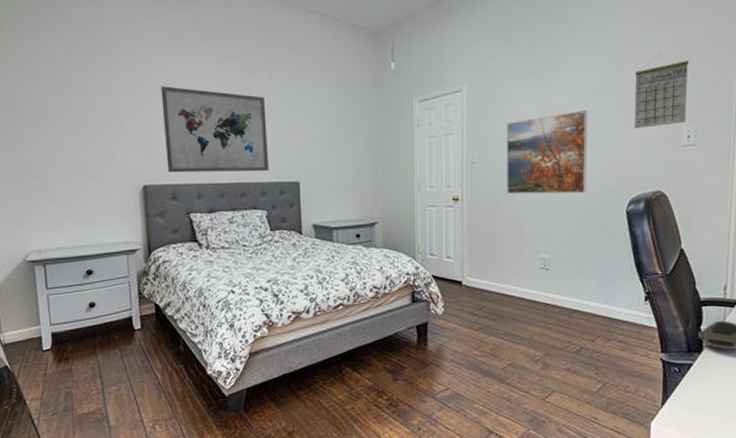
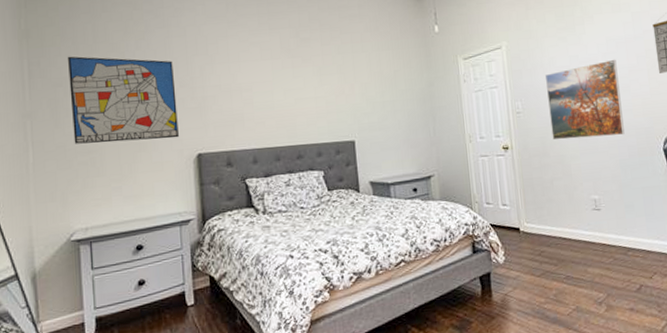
wall art: none [15,78,125,169] -> present [68,56,179,144]
wall art: present [161,86,269,173] -> none [215,56,324,140]

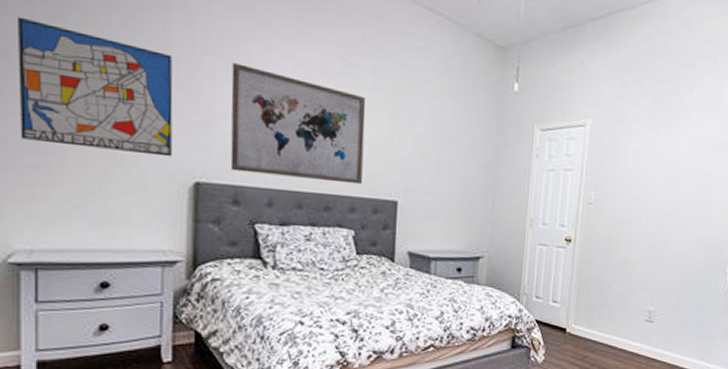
wall art: none [215,56,324,140] -> present [230,63,366,185]
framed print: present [546,59,625,141] -> none [620,163,704,248]

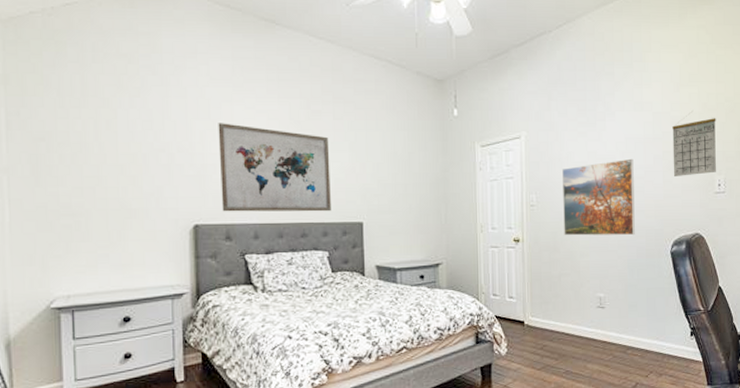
wall art: present [18,16,173,157] -> none [52,108,174,207]
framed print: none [620,163,704,248] -> present [562,158,635,236]

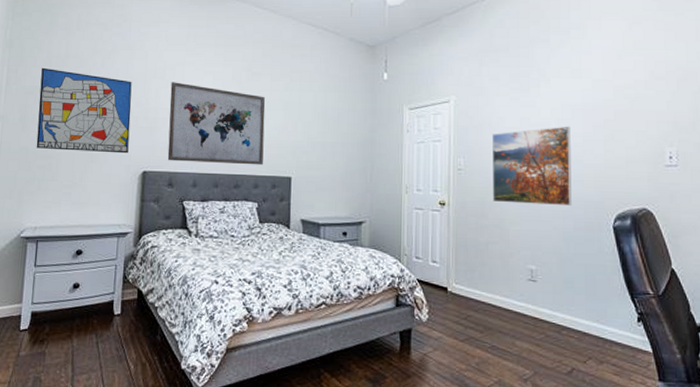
wall art: none [52,108,174,207] -> present [36,67,132,154]
calendar: present [672,111,716,176] -> none [615,79,666,147]

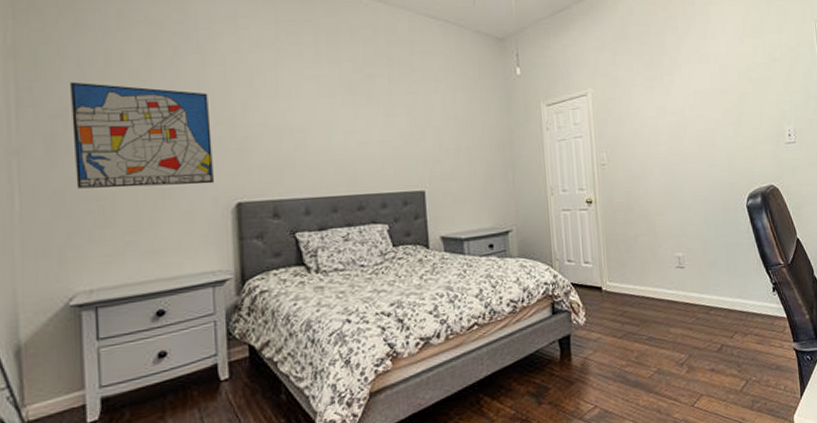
wall art: present [167,82,266,165] -> none [261,91,390,187]
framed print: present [493,126,572,207] -> none [632,112,710,195]

